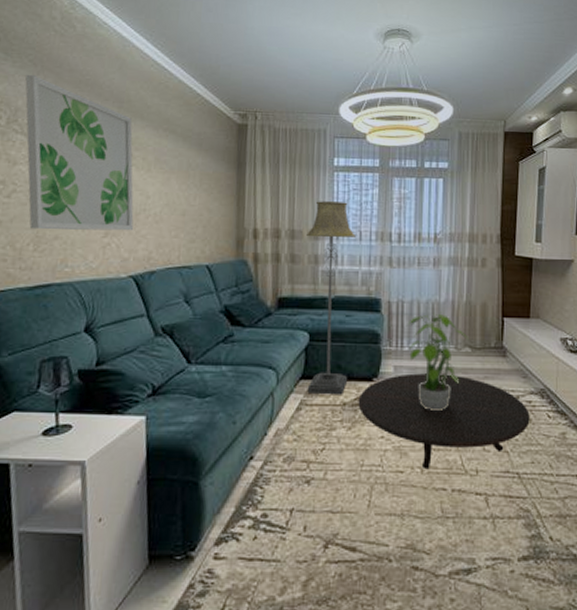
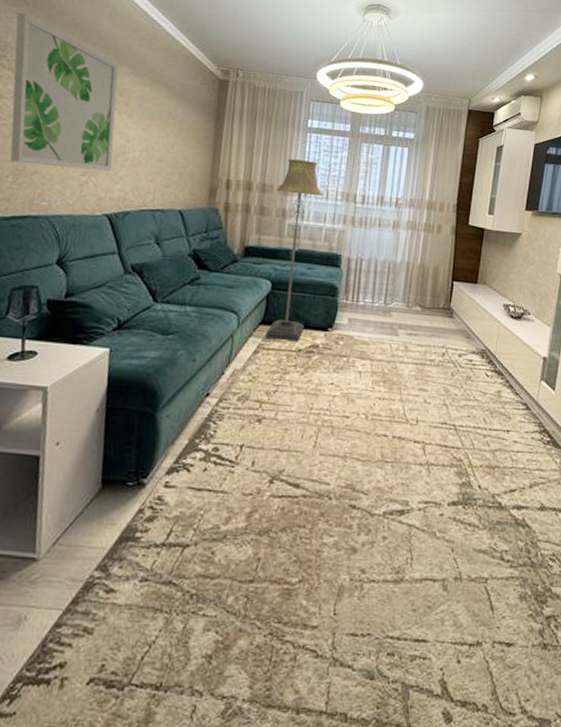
table: present [358,373,530,470] -> none [312,326,470,417]
potted plant: present [407,311,469,410] -> none [363,270,420,363]

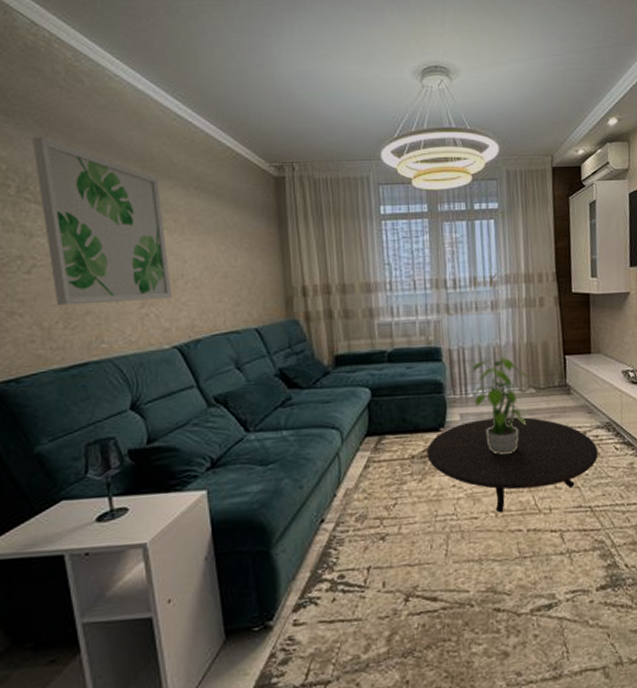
floor lamp: present [265,159,323,342] -> none [358,251,415,450]
table: none [312,326,470,417] -> present [426,416,598,513]
potted plant: none [363,270,420,363] -> present [469,355,533,454]

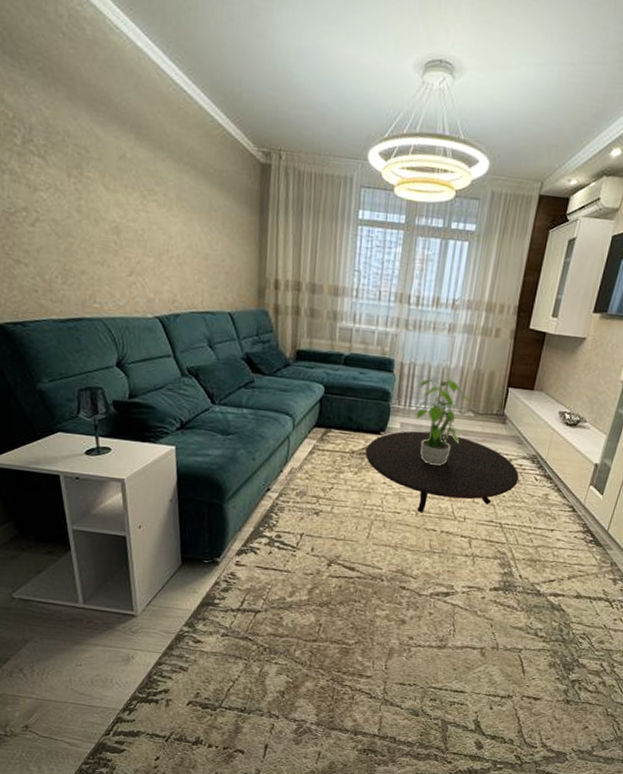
wall art: present [32,136,172,306] -> none [36,85,157,272]

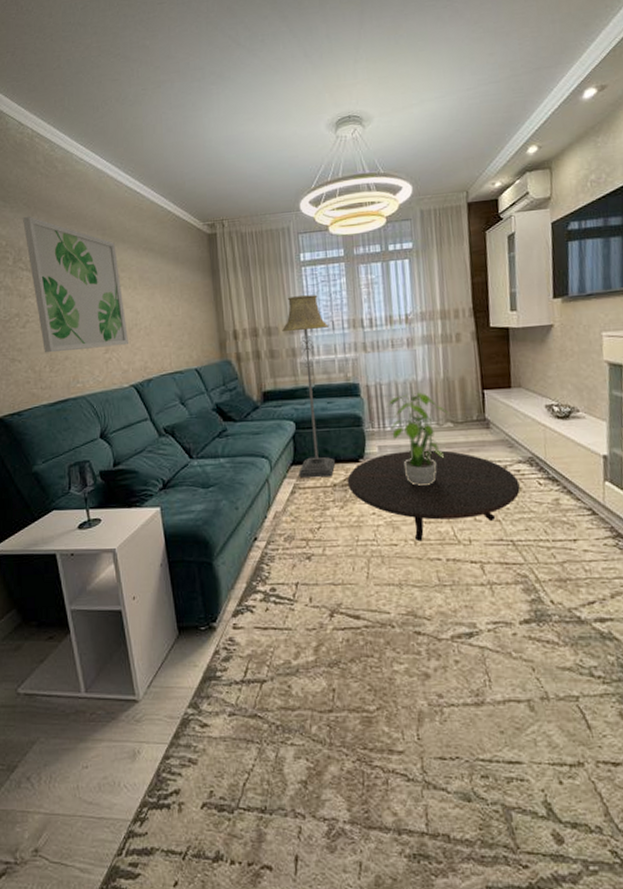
wall art: none [36,85,157,272] -> present [23,216,128,353]
floor lamp: none [320,255,375,444] -> present [282,295,336,478]

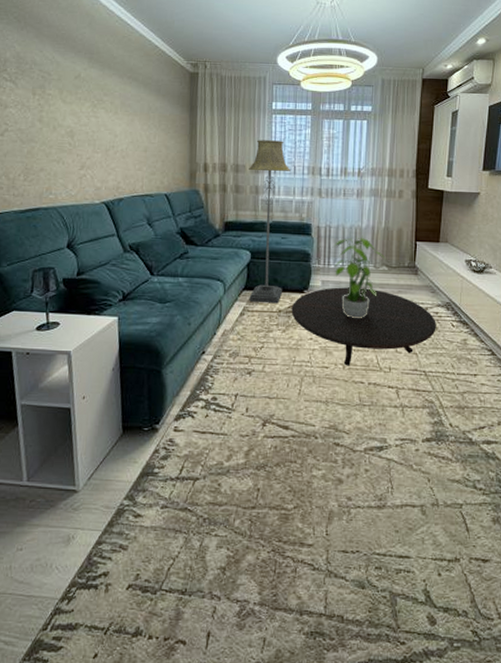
wall art: present [23,216,128,353] -> none [11,29,105,165]

